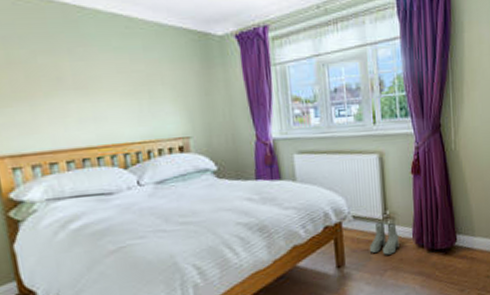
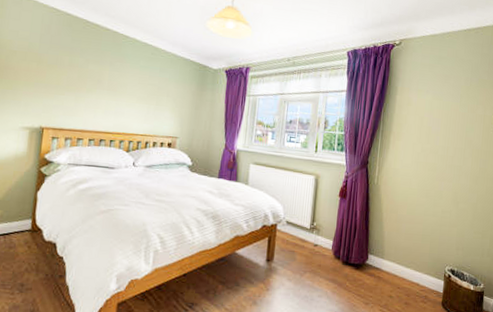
boots: present [369,222,399,255] -> none [294,231,321,260]

